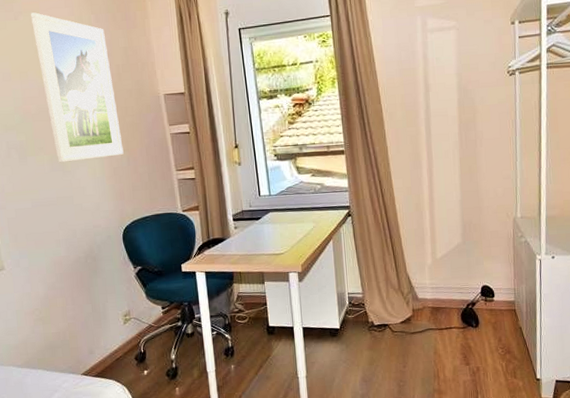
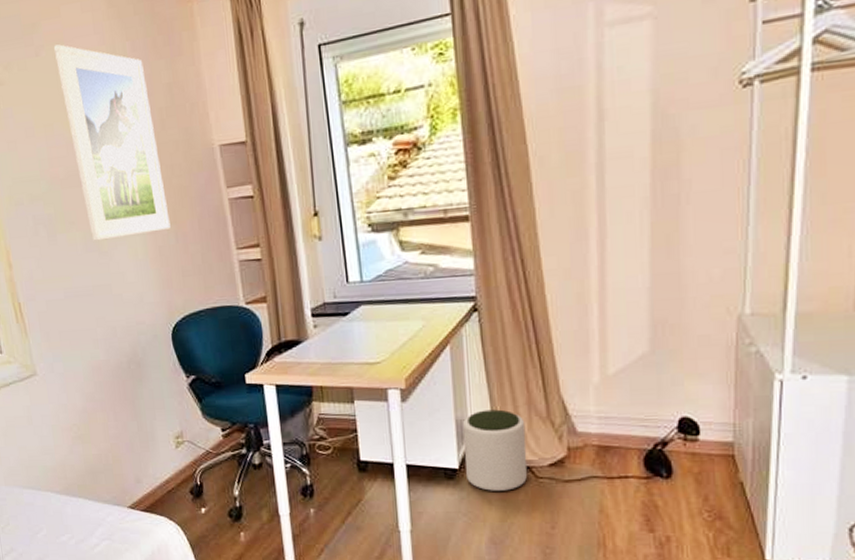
plant pot: none [342,284,387,343] -> present [462,409,528,491]

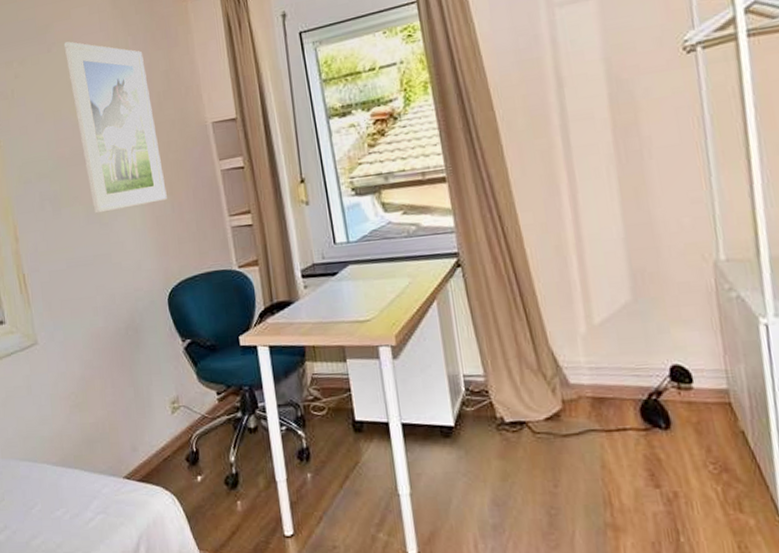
plant pot: present [462,409,528,491] -> none [454,363,524,449]

